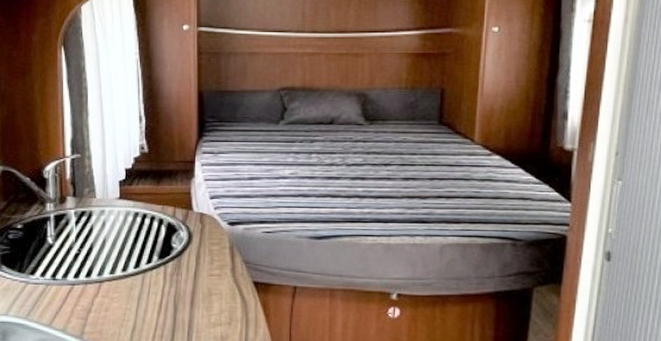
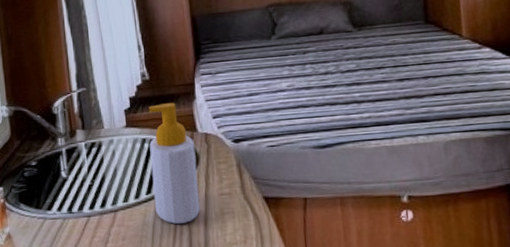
soap bottle: none [141,179,189,300] -> present [148,103,201,224]

